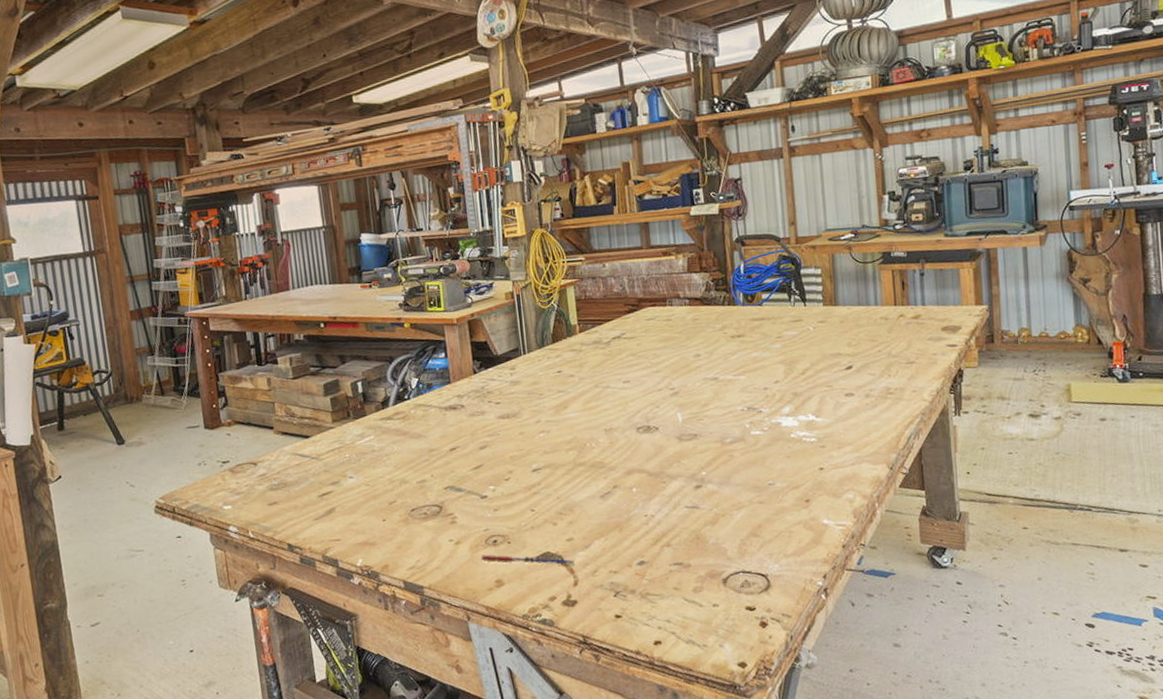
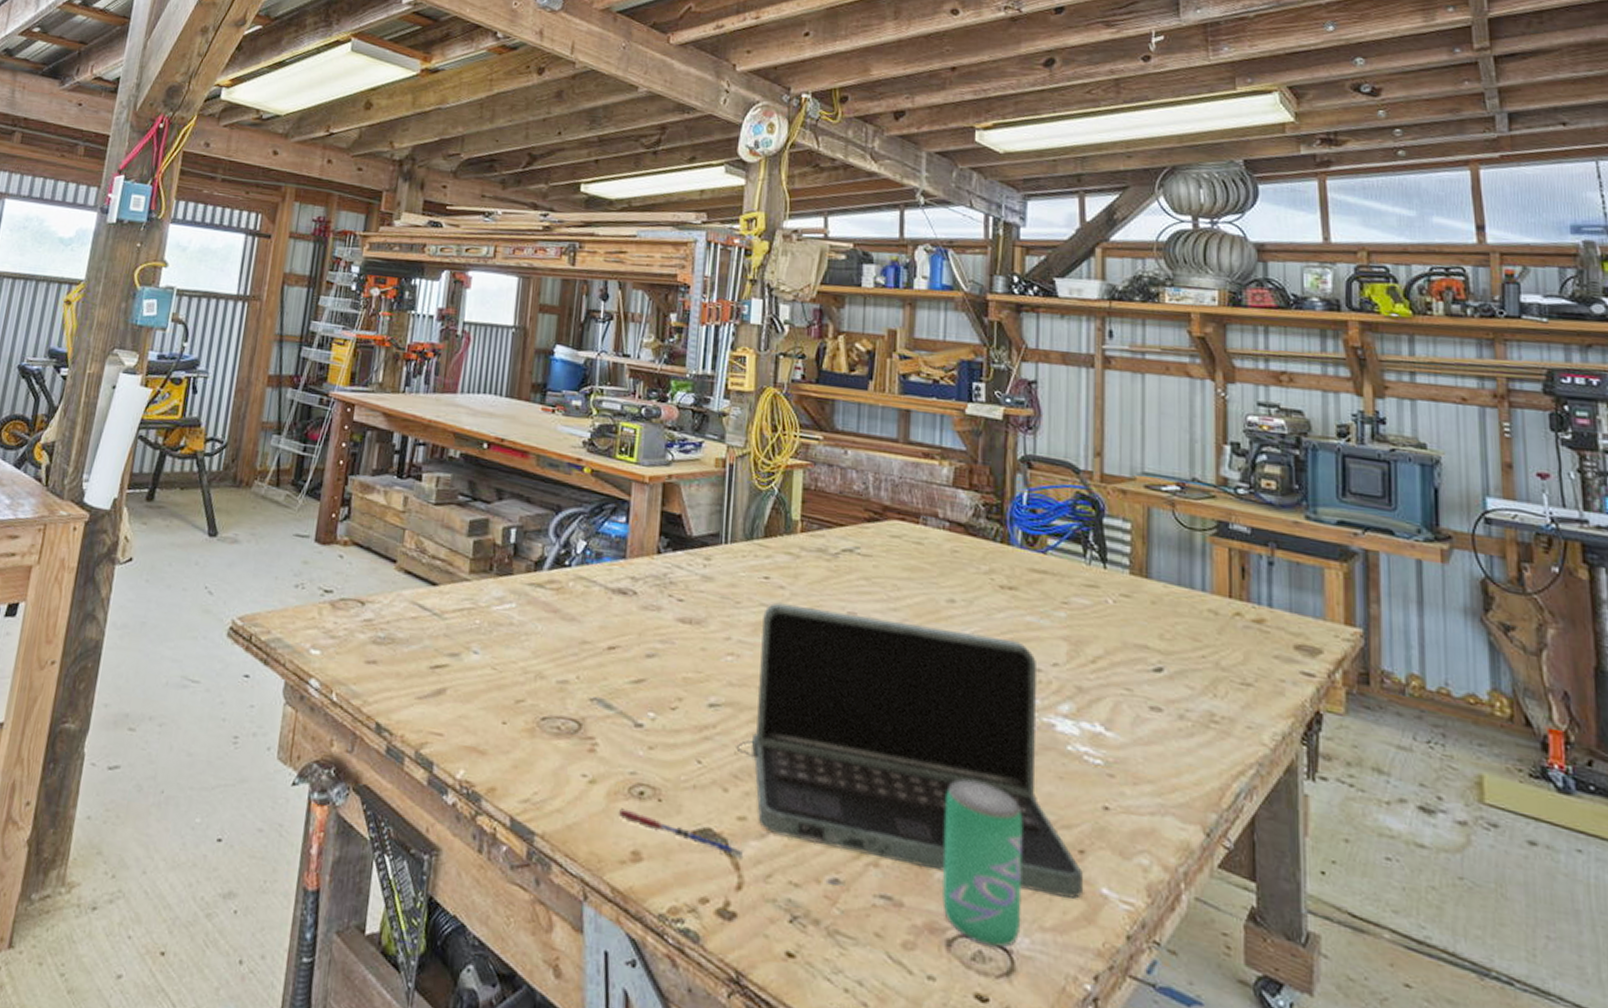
laptop: none [557,372,811,544] -> present [736,602,1083,899]
beverage can: none [710,473,772,576] -> present [941,780,1023,948]

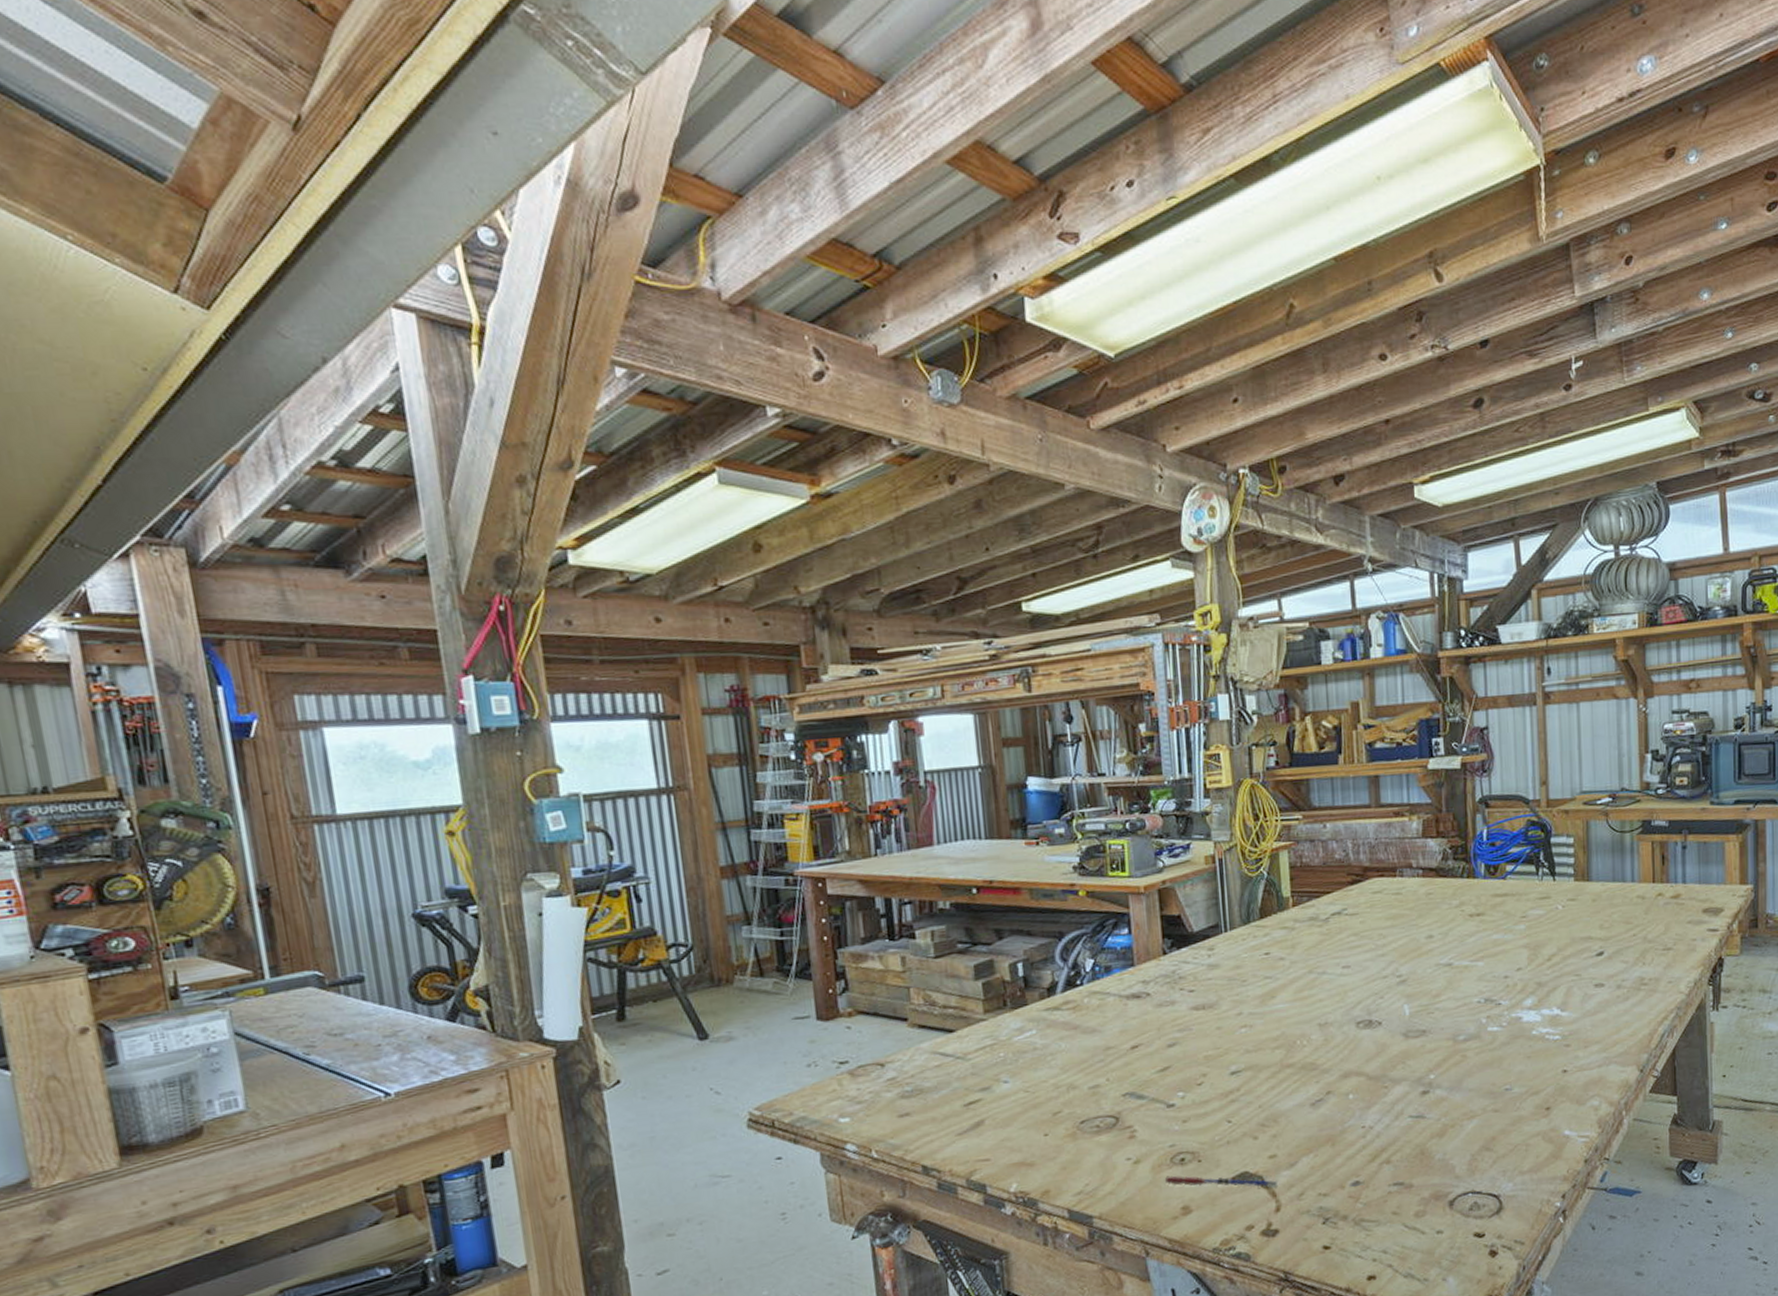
laptop: present [736,602,1083,899] -> none [1260,957,1550,1161]
beverage can: present [941,780,1023,948] -> none [1439,1076,1505,1197]

